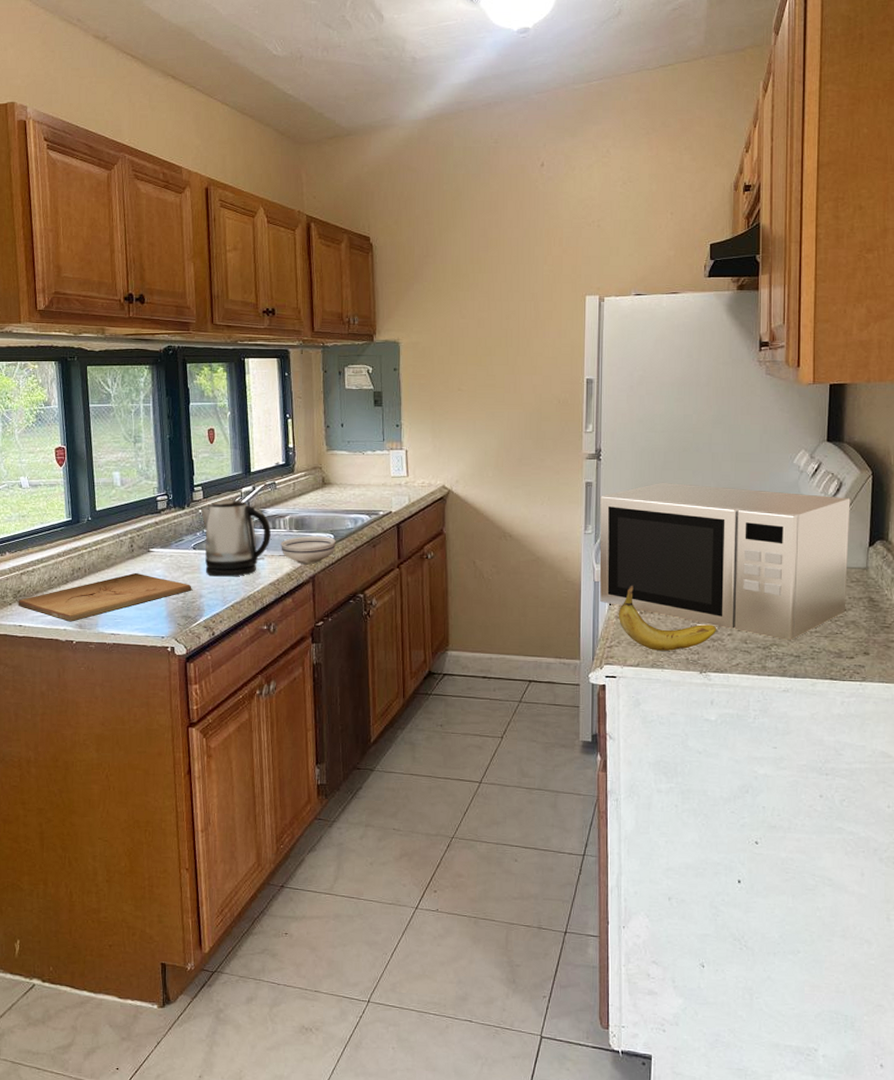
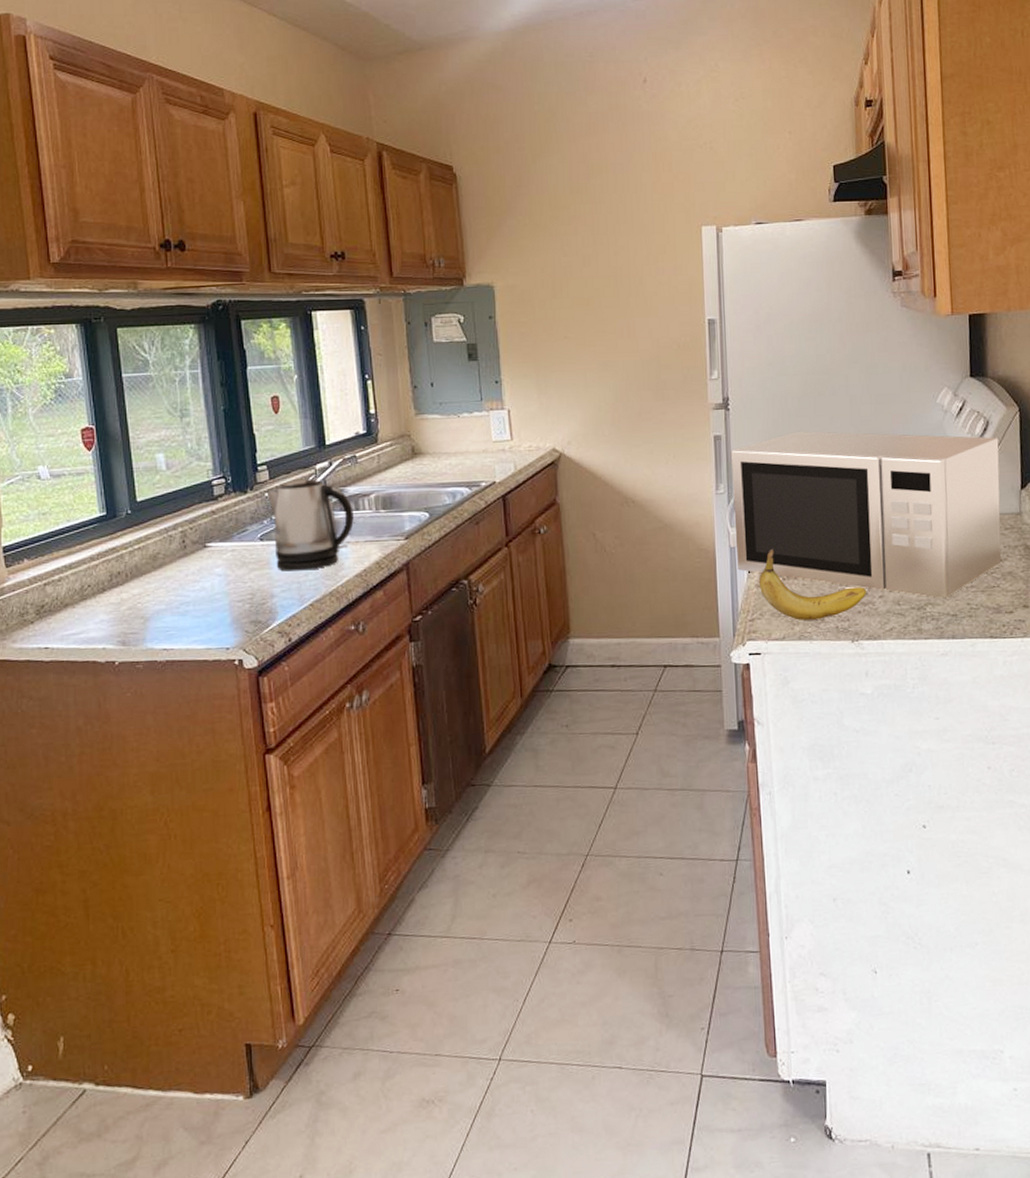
cutting board: present [18,572,192,622] -> none [42,573,261,639]
bowl: present [281,536,336,564] -> none [366,515,432,549]

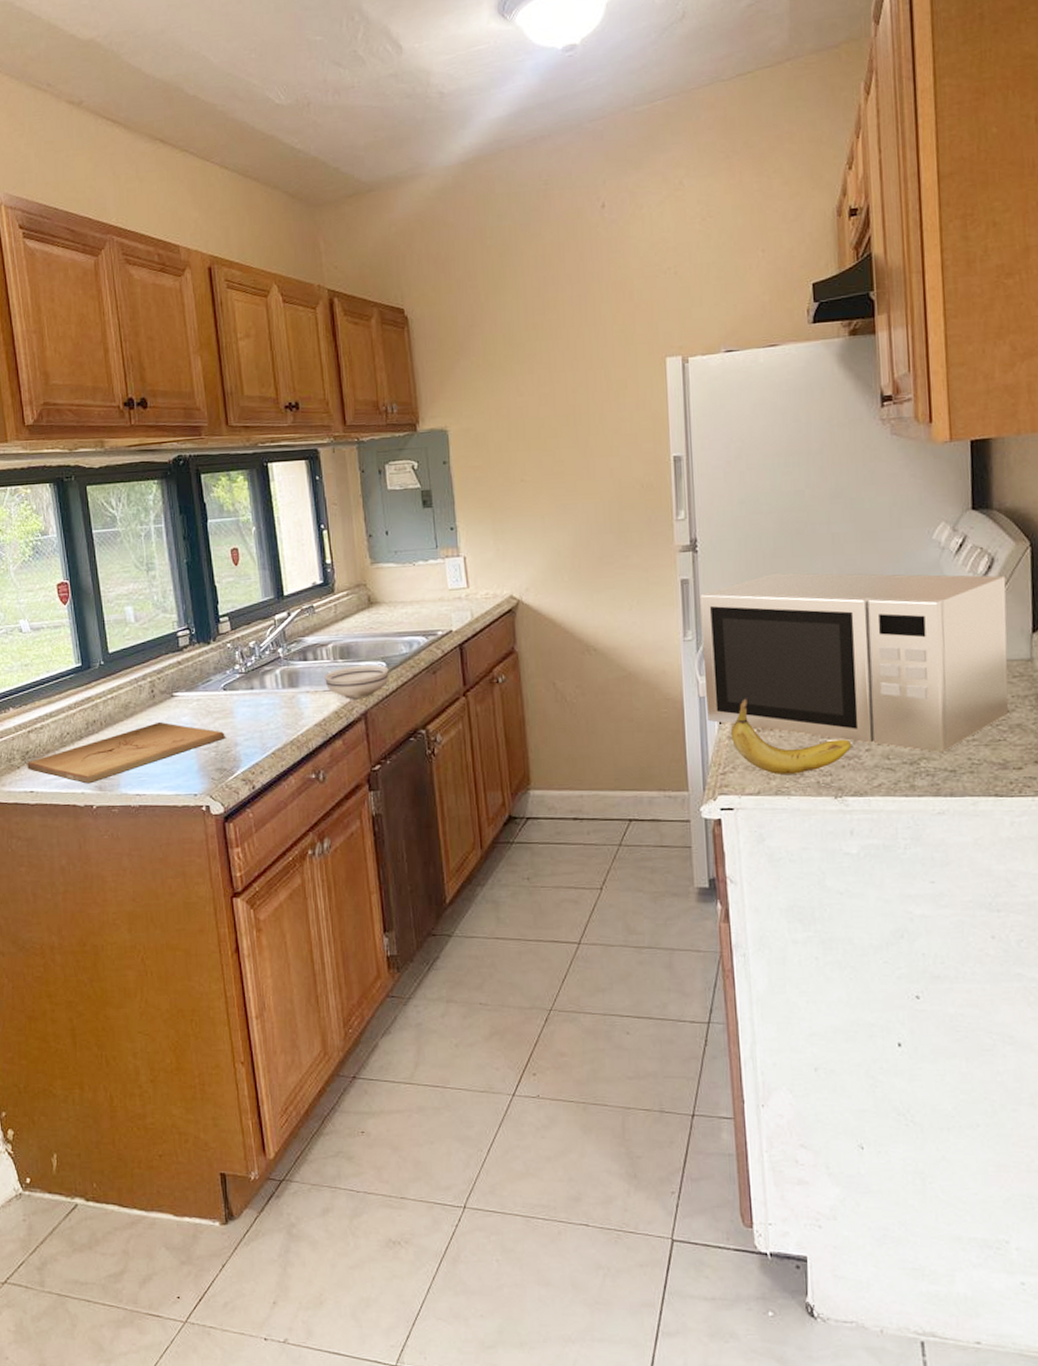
cutting board: none [42,573,261,639] -> present [27,721,225,784]
kettle: present [267,479,354,571] -> none [229,629,313,720]
bowl: none [366,515,432,549] -> present [325,665,389,699]

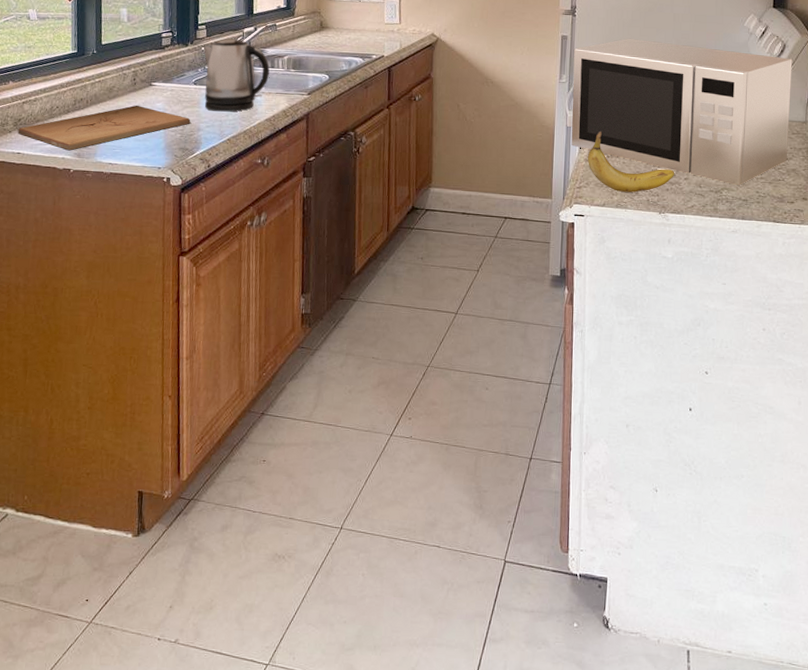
kettle: none [229,629,313,720] -> present [203,39,270,112]
bowl: present [325,665,389,699] -> none [278,75,331,102]

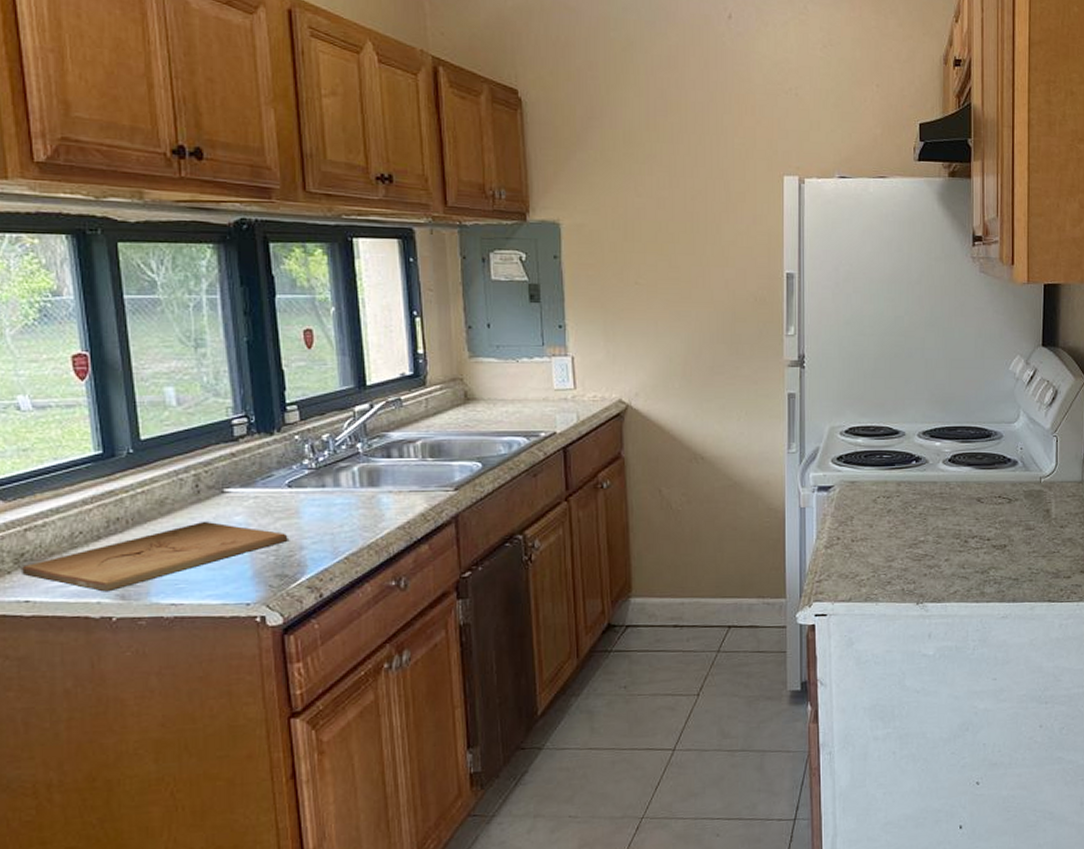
kettle: present [203,39,270,112] -> none [297,422,397,522]
microwave: present [571,38,792,186] -> none [805,392,1066,563]
fruit: present [588,131,675,193] -> none [828,509,934,582]

